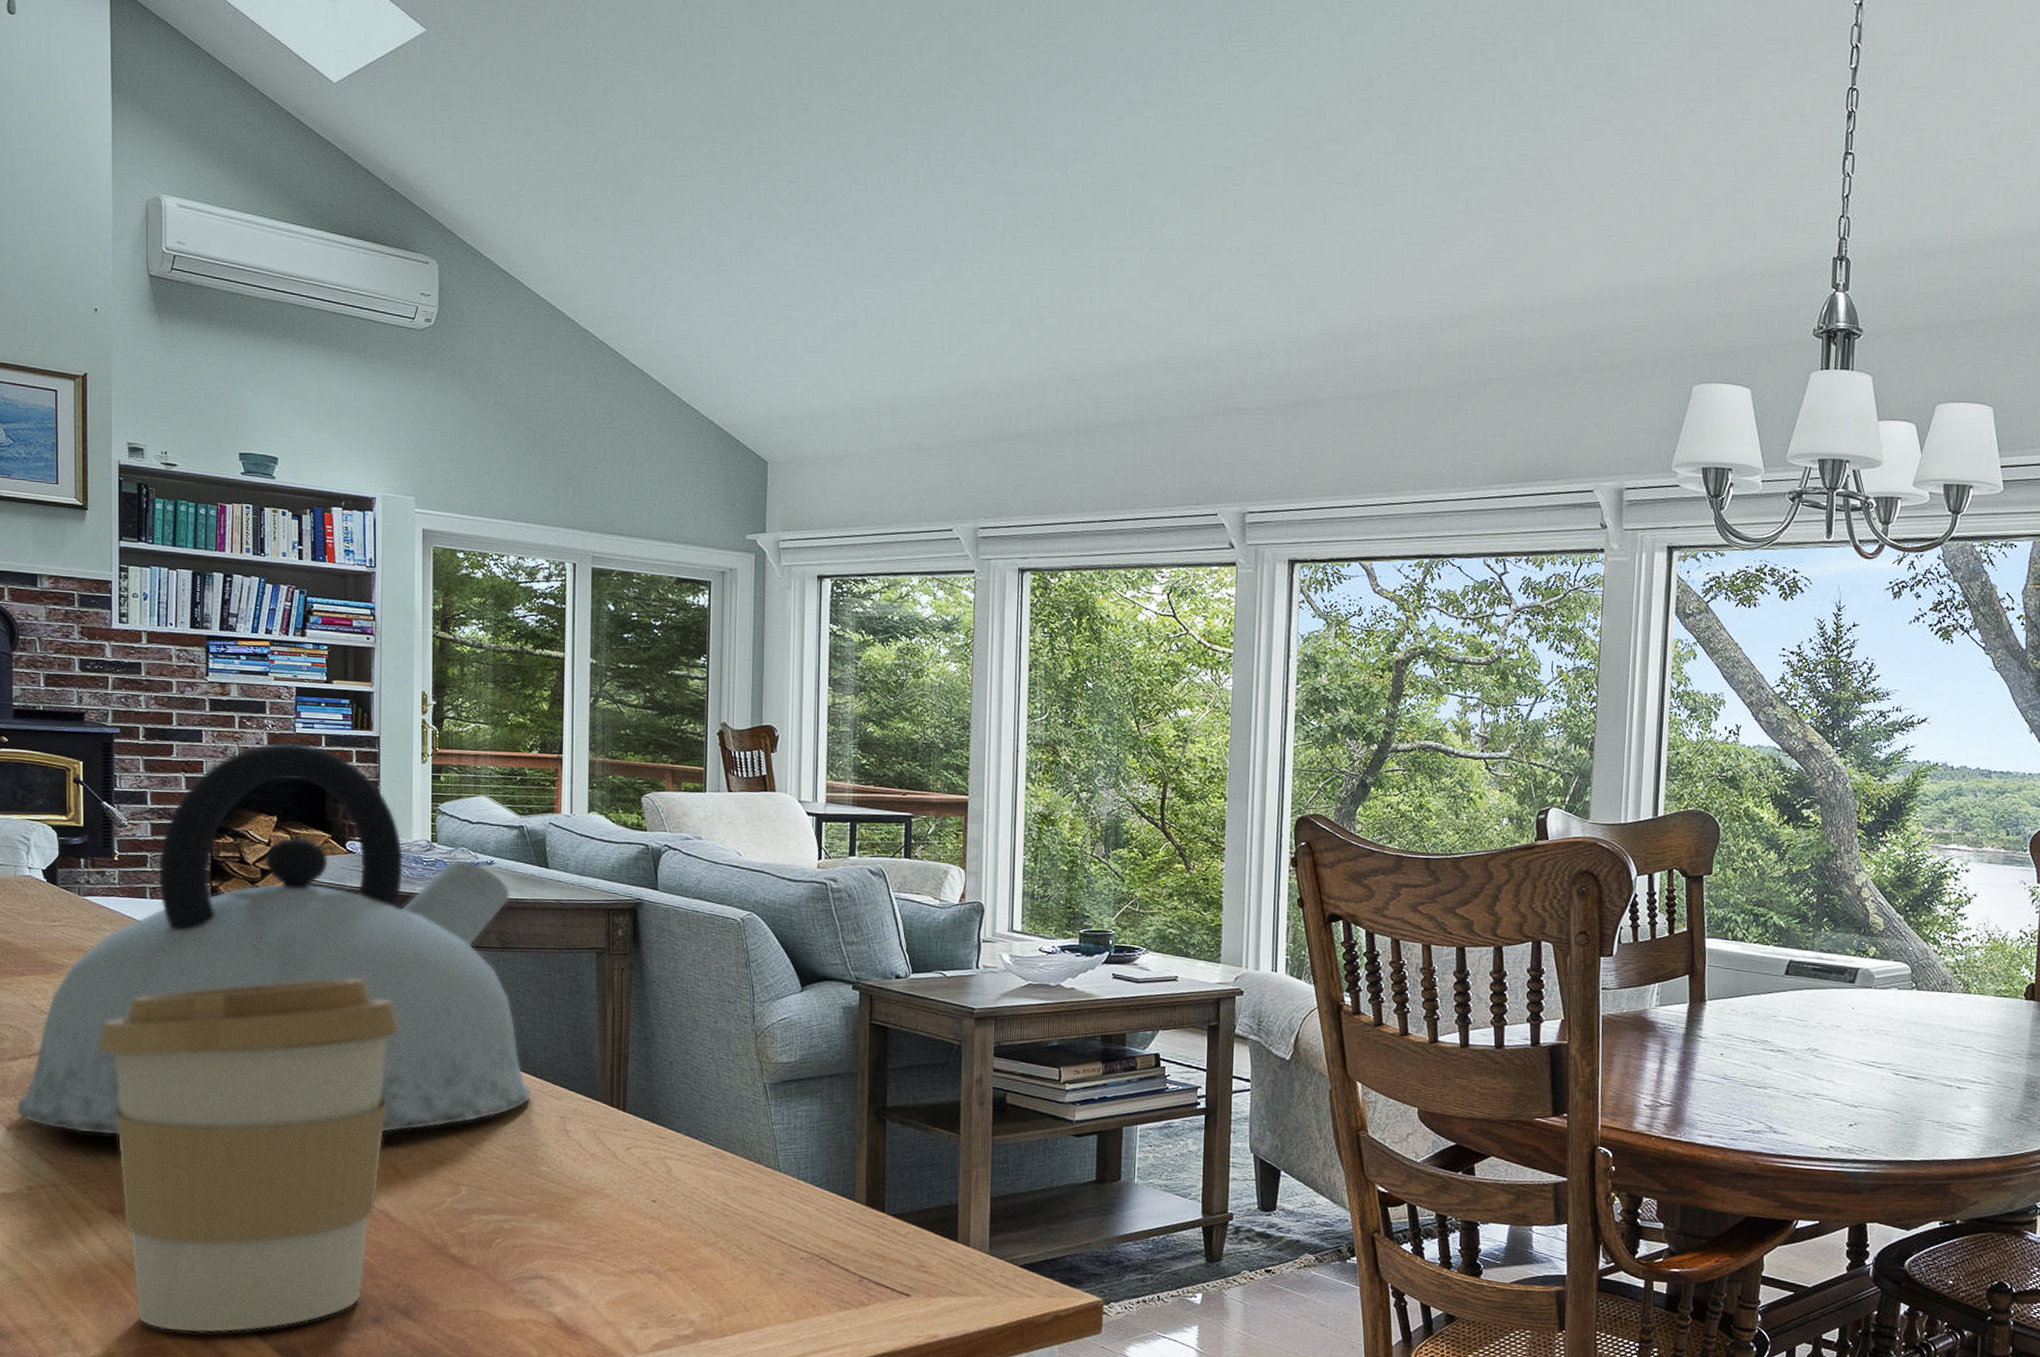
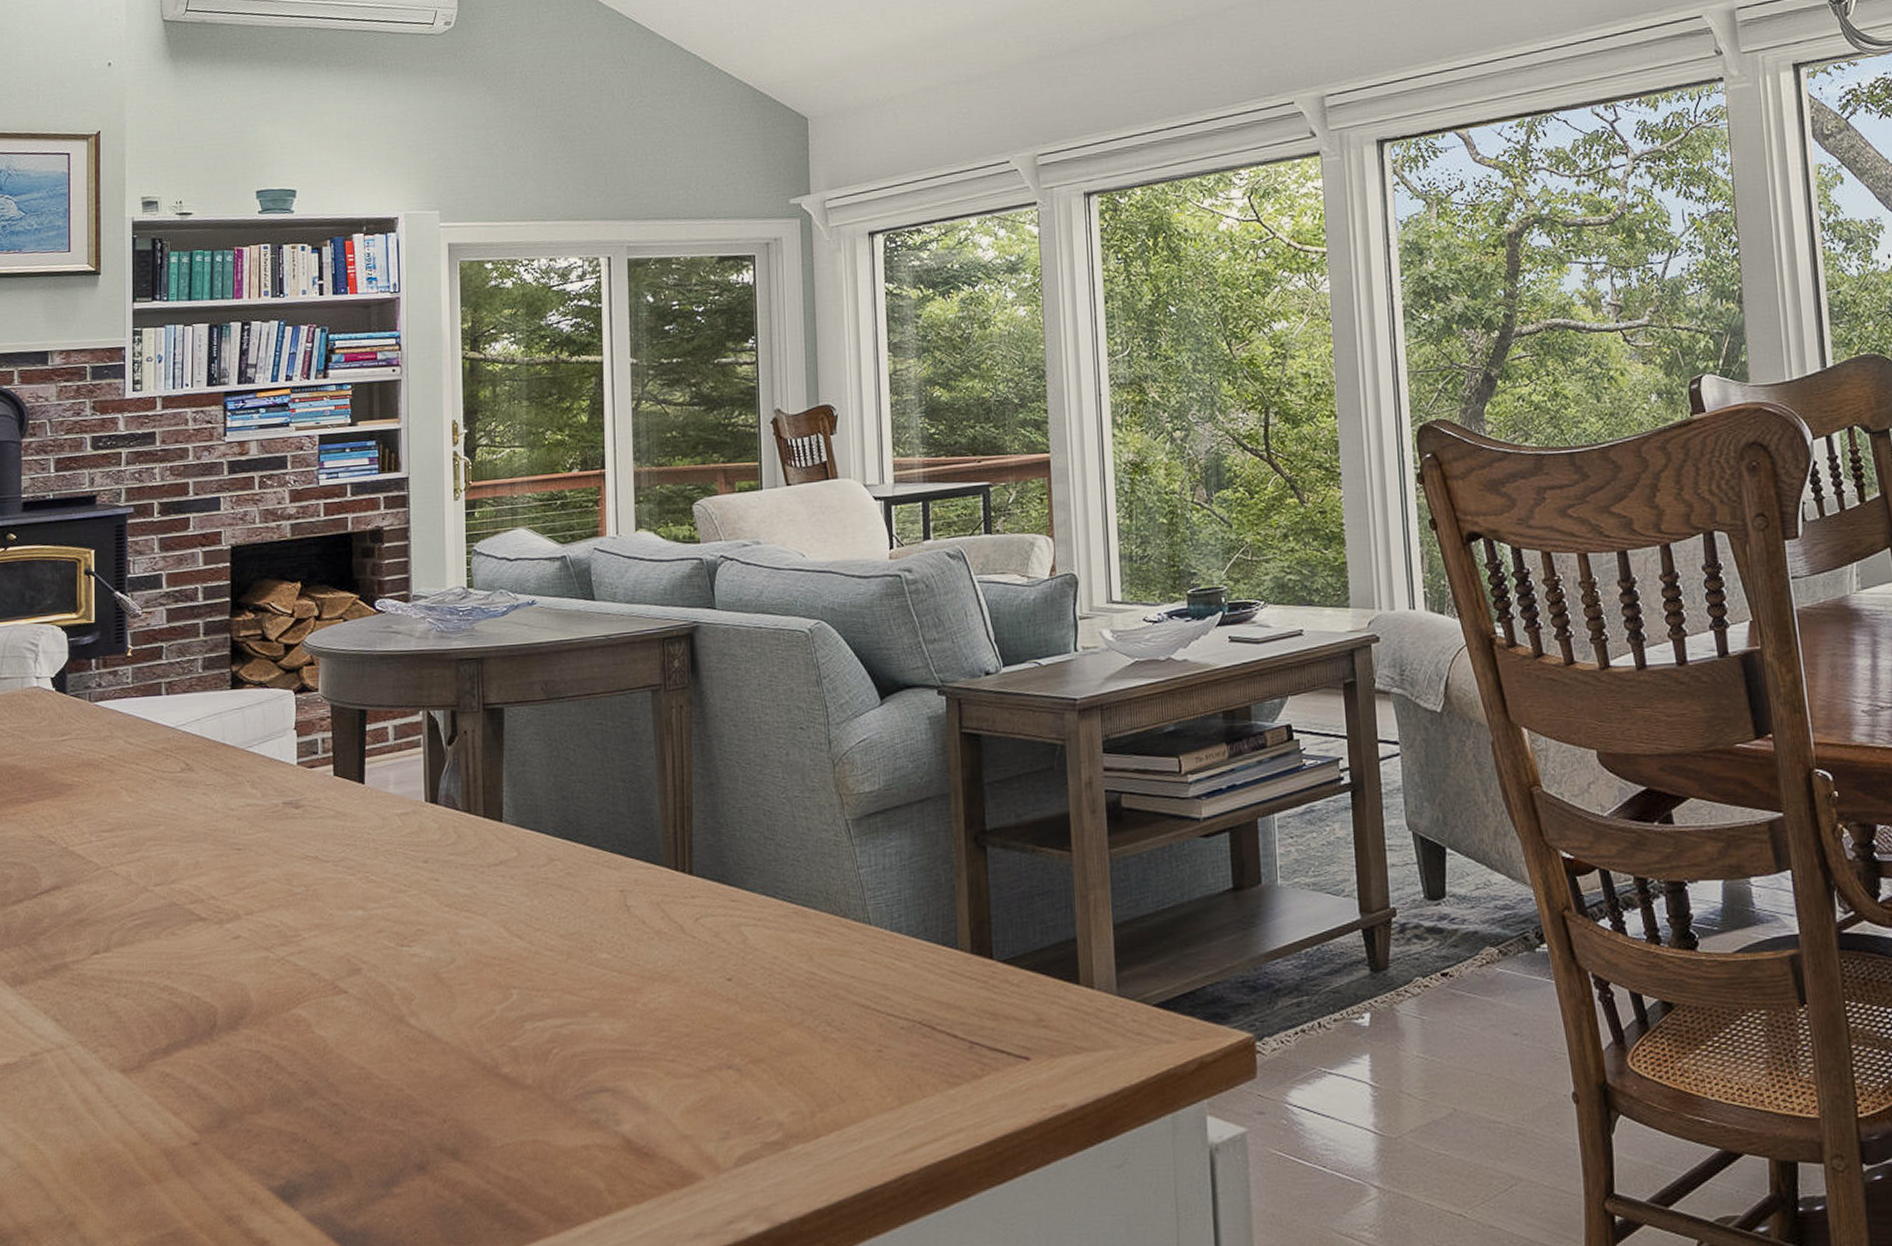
kettle: present [16,741,532,1136] -> none [20,495,587,980]
coffee cup: present [99,979,399,1333] -> none [111,757,438,1211]

